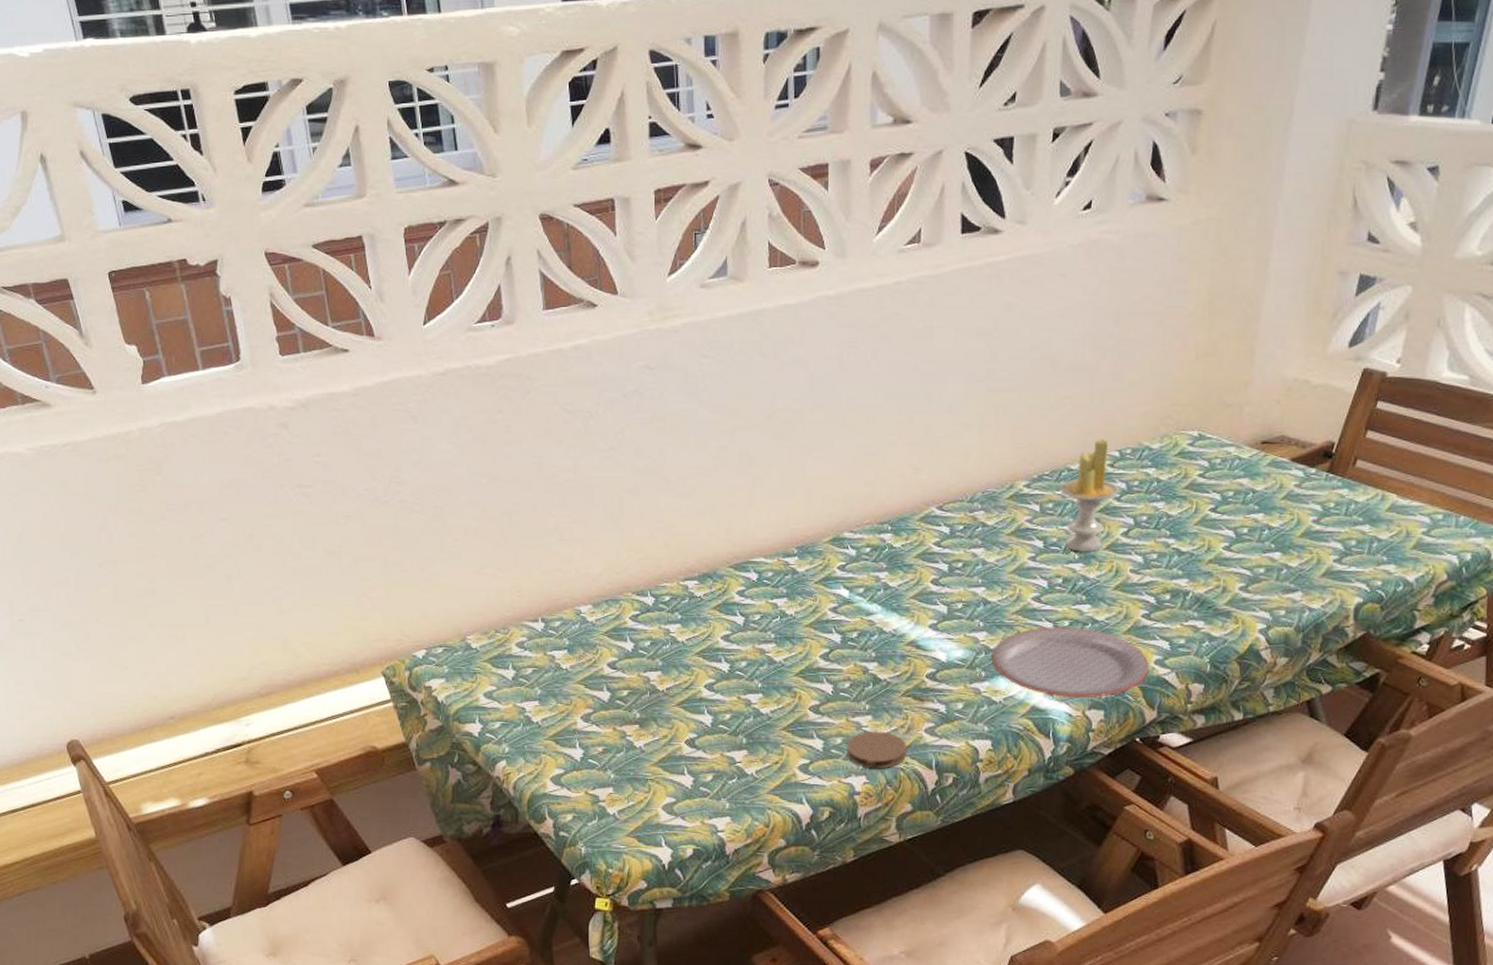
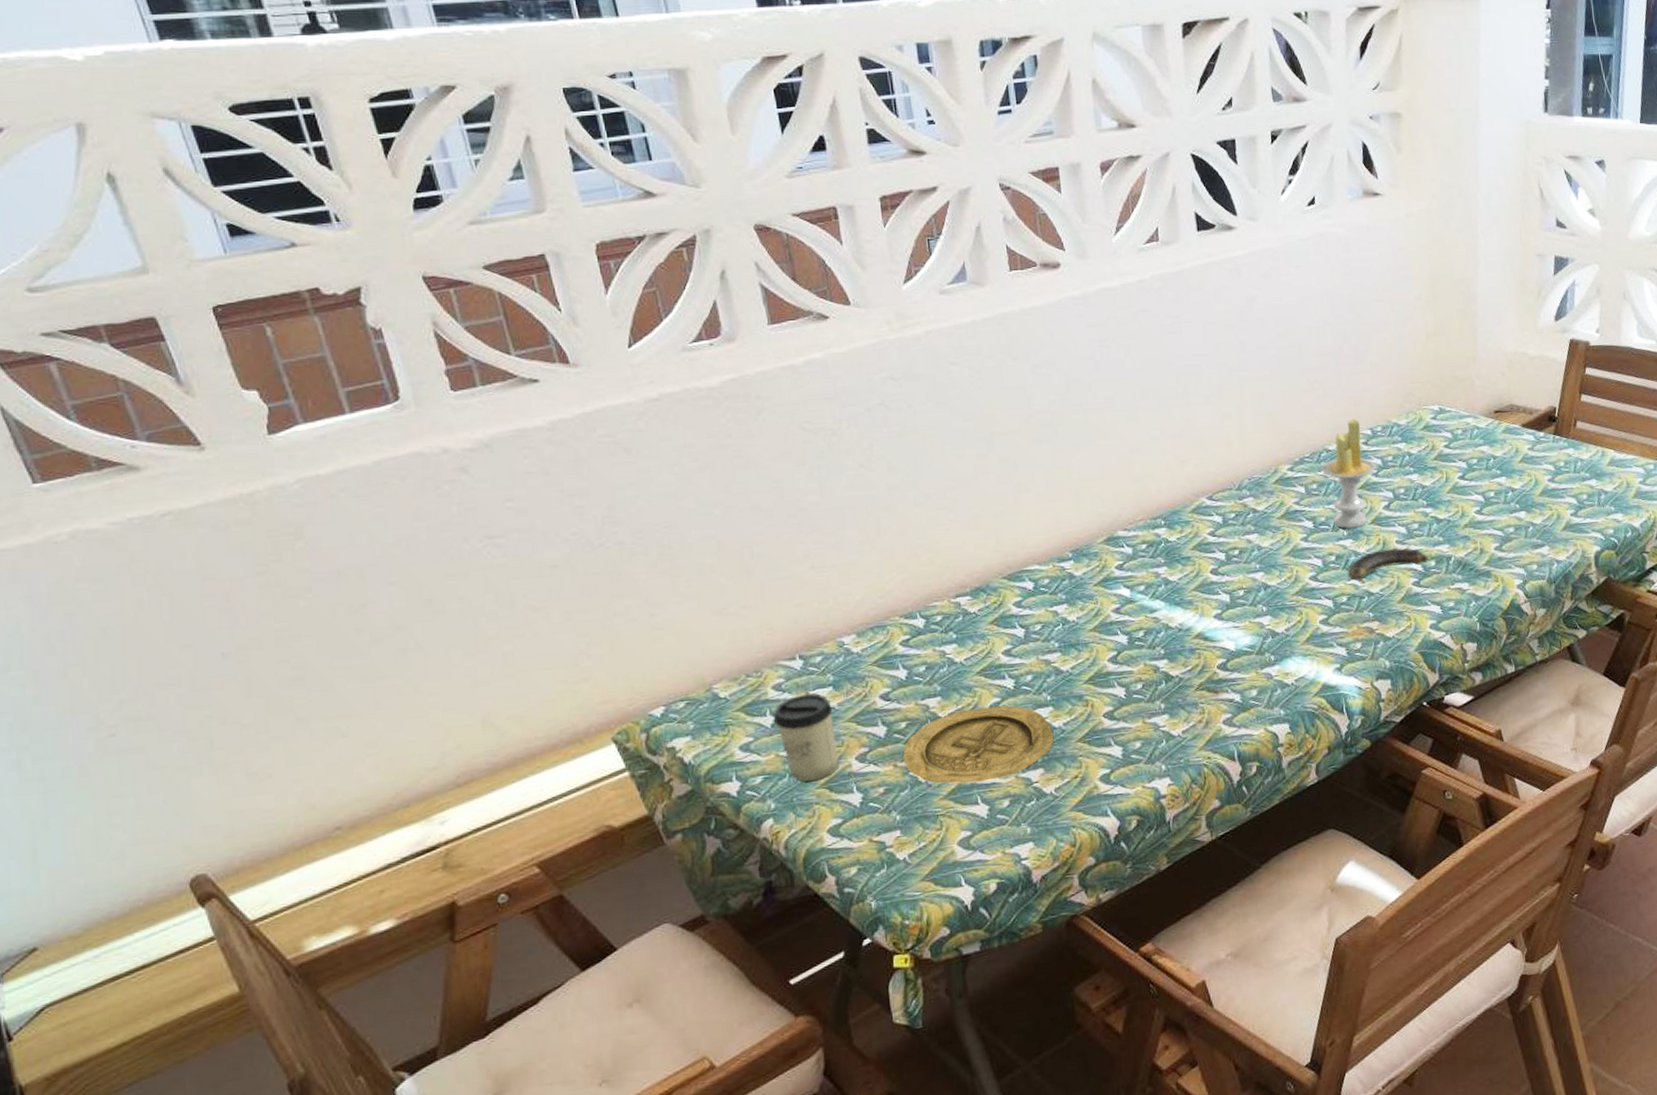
cup: none [515,654,566,733] -> present [774,693,839,782]
plate: none [622,686,761,754] -> present [903,705,1054,784]
coaster: present [847,730,906,769] -> none [1146,729,1208,769]
plate: present [991,627,1149,699] -> none [1278,601,1426,671]
banana: none [1073,577,1163,610] -> present [1347,548,1428,584]

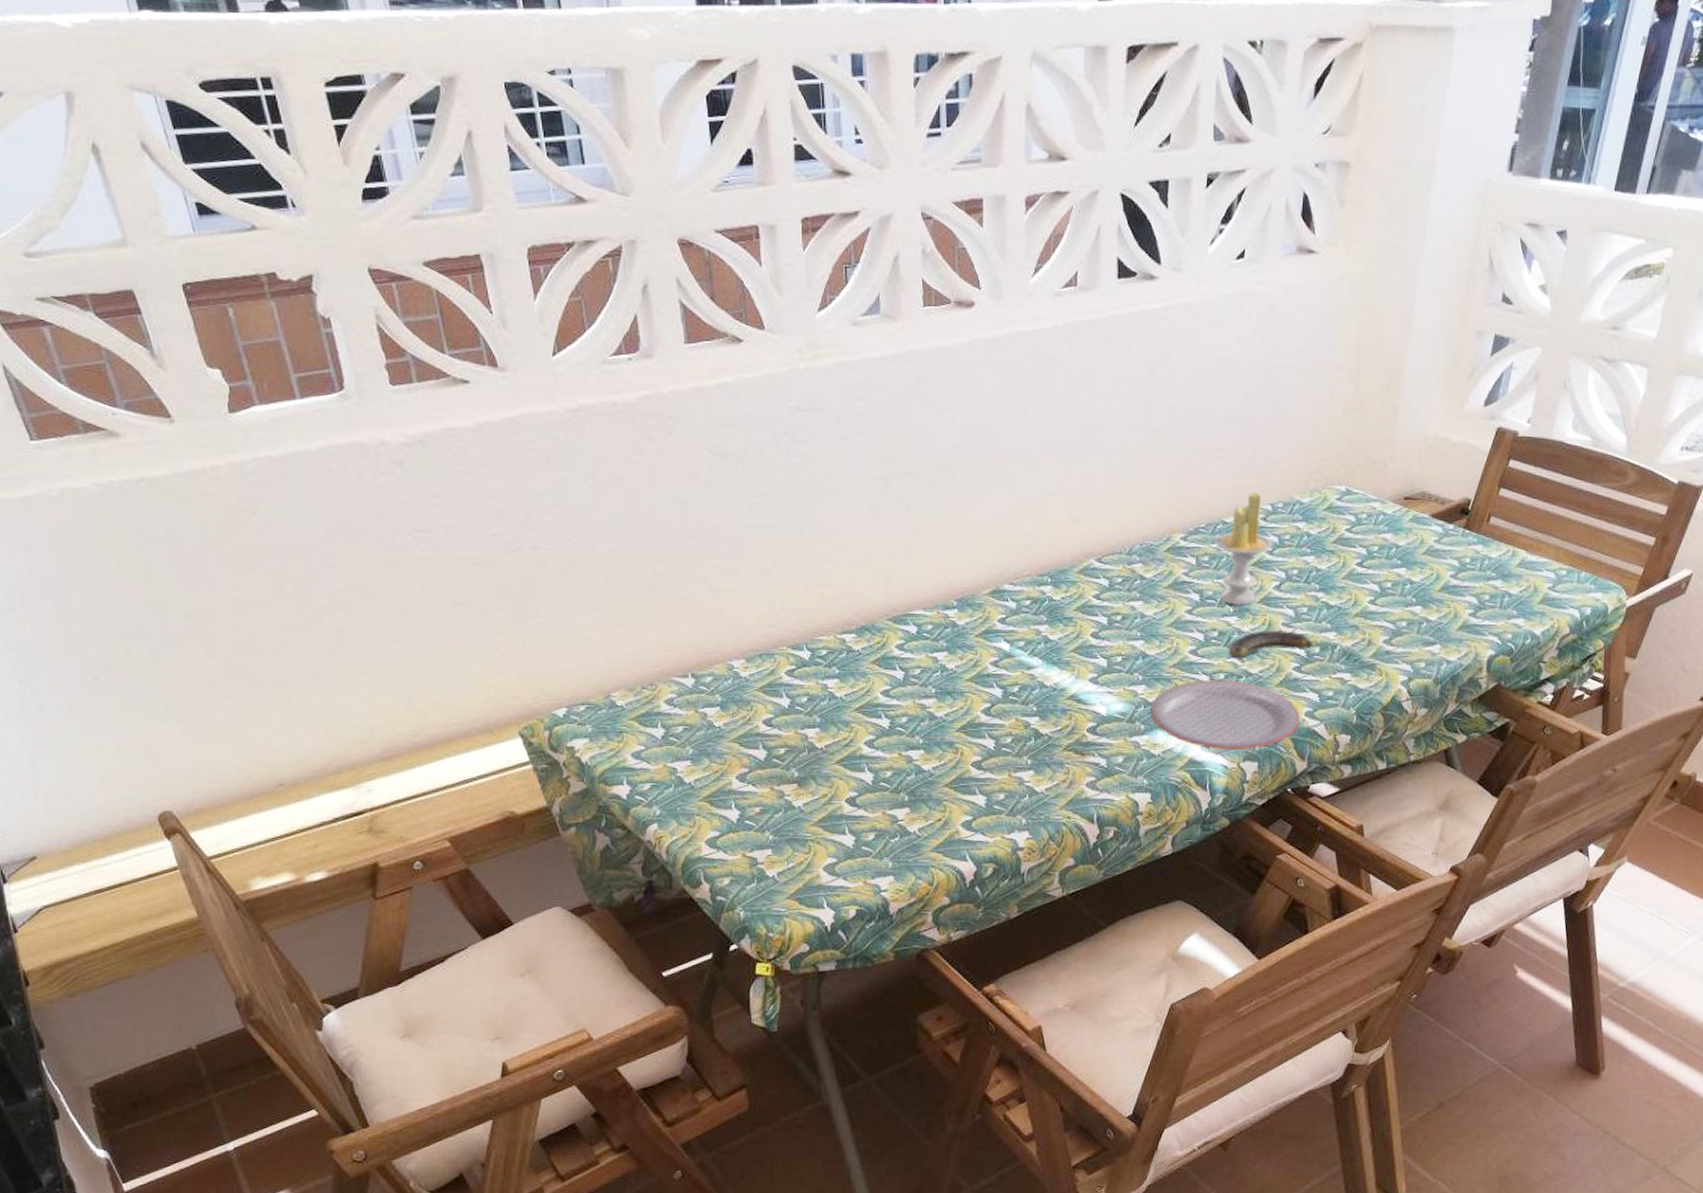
cup: present [774,693,839,782] -> none [665,712,721,794]
plate: present [903,705,1054,784] -> none [779,744,922,813]
plate: none [1278,601,1426,671] -> present [1150,680,1300,751]

